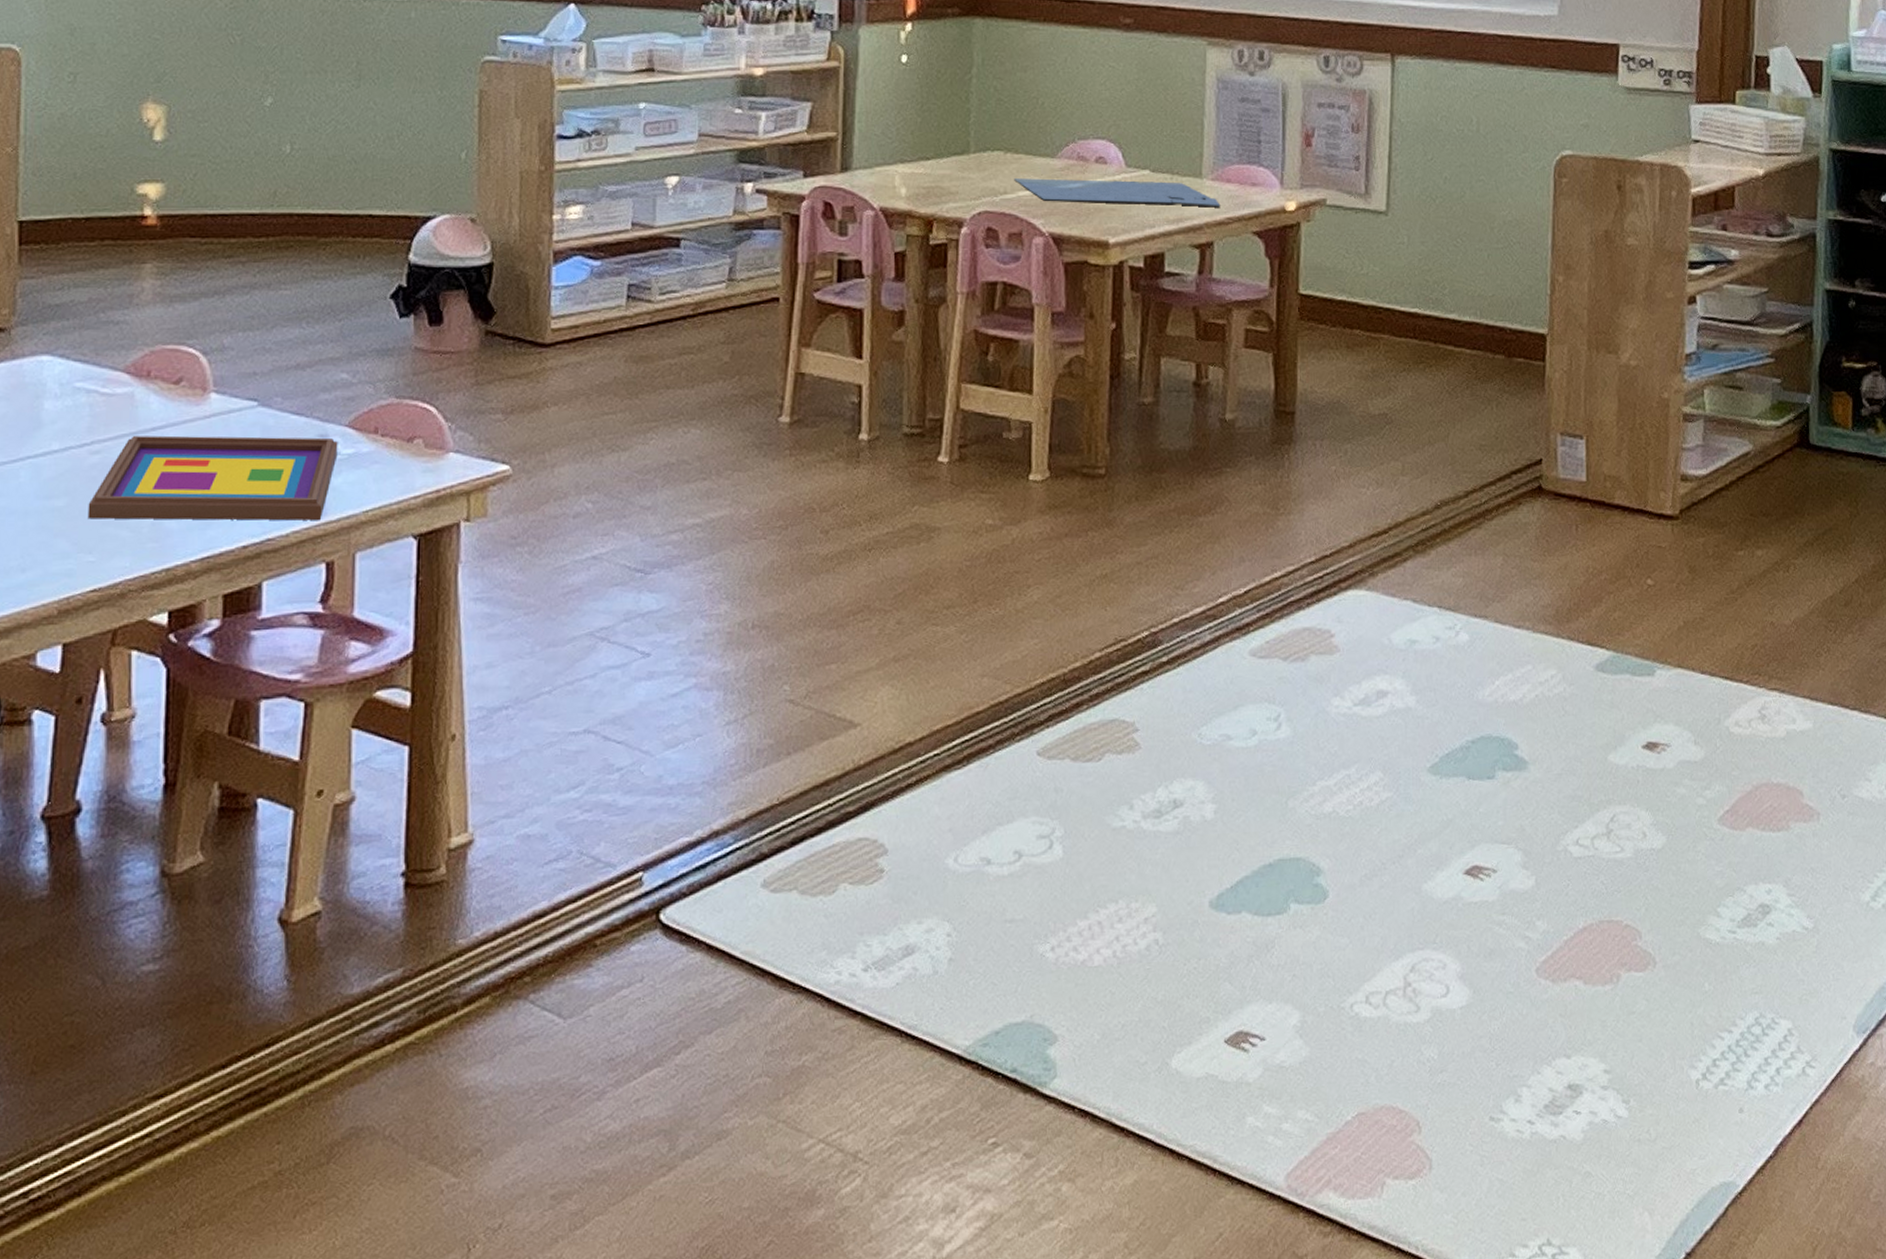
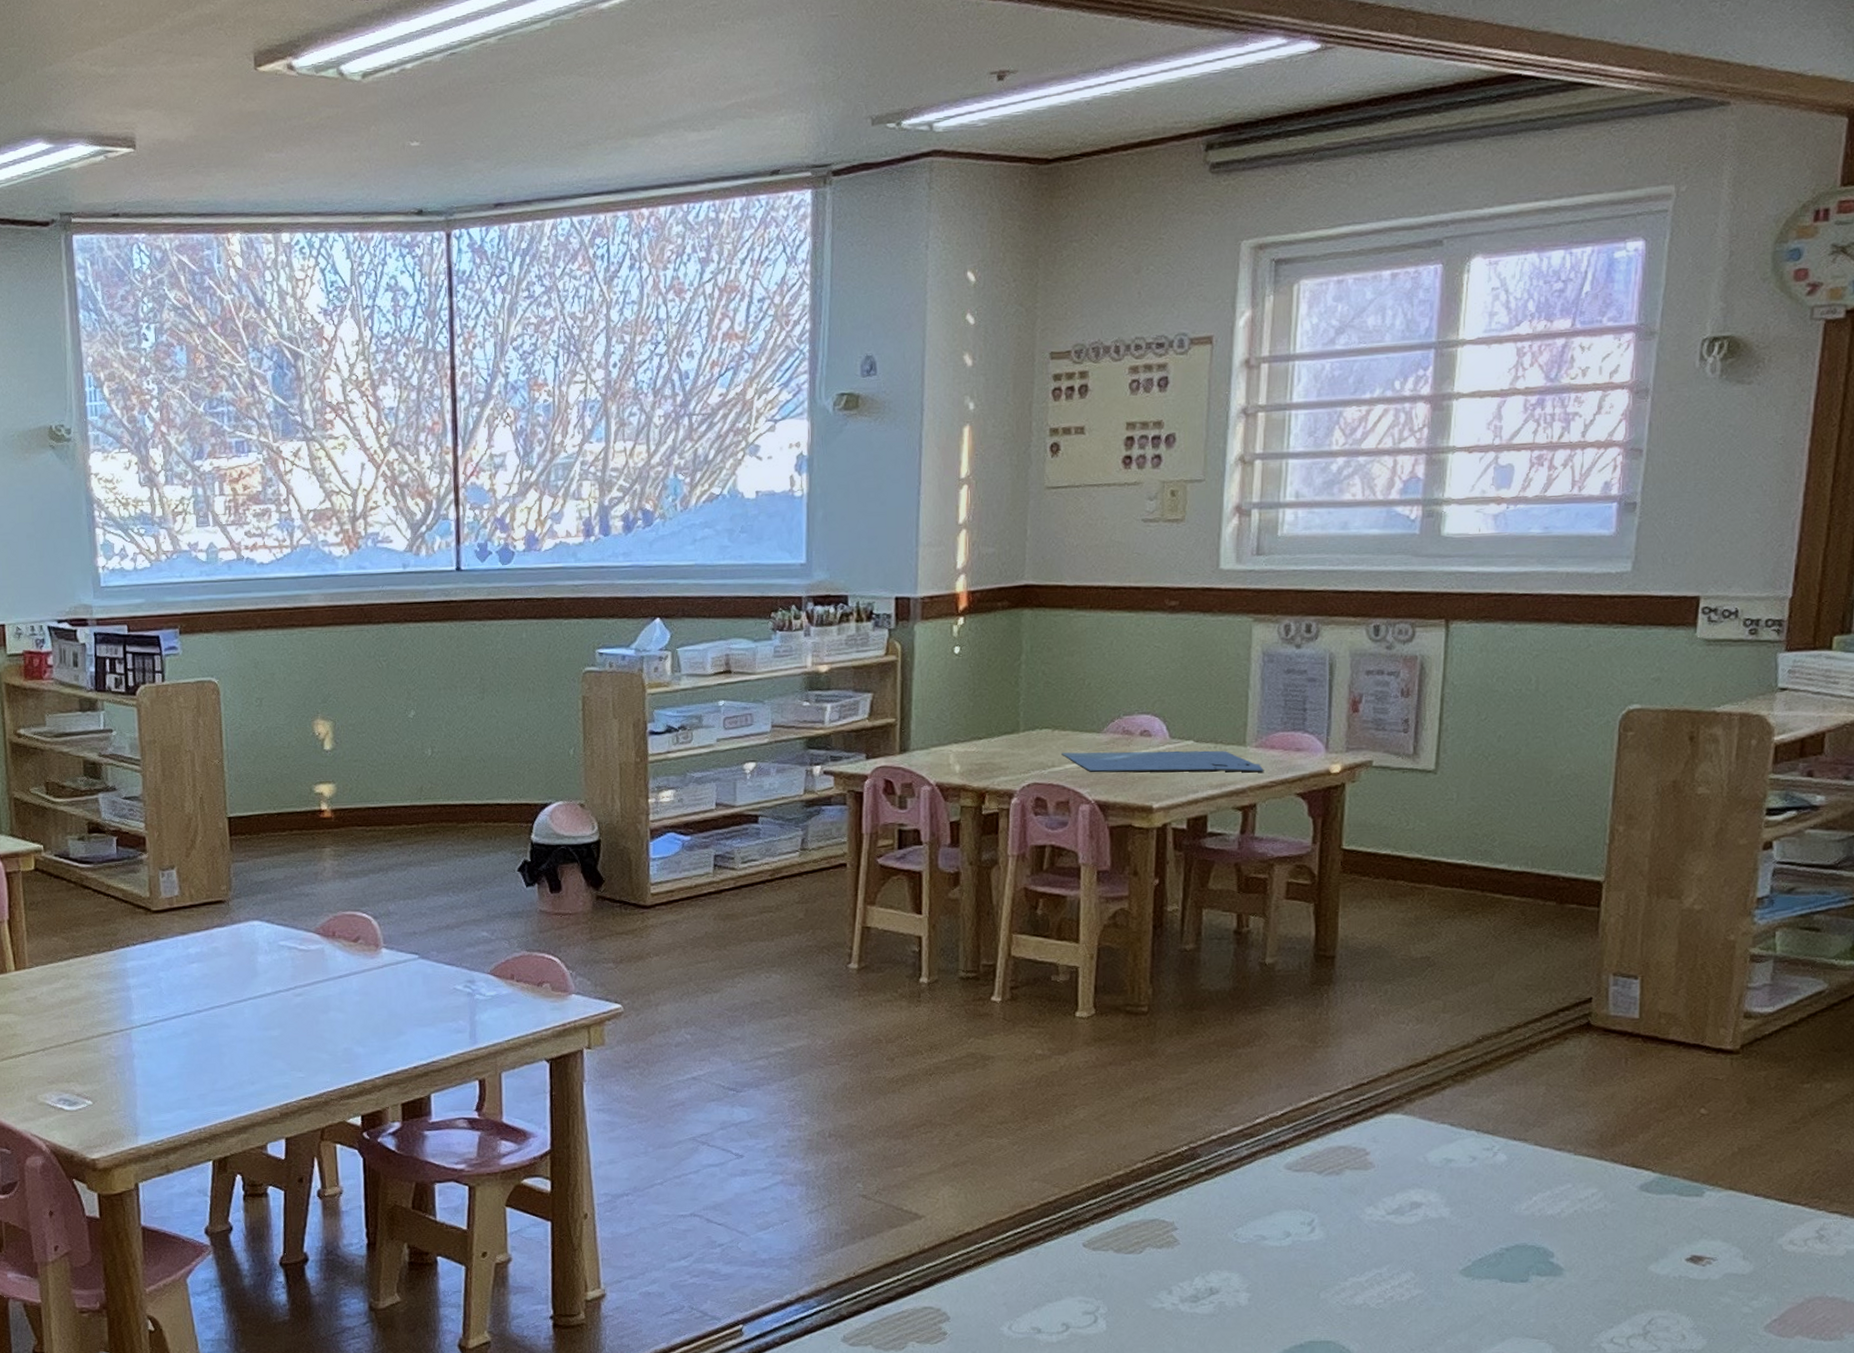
puzzle game: present [87,435,338,521] -> none [296,982,483,1047]

